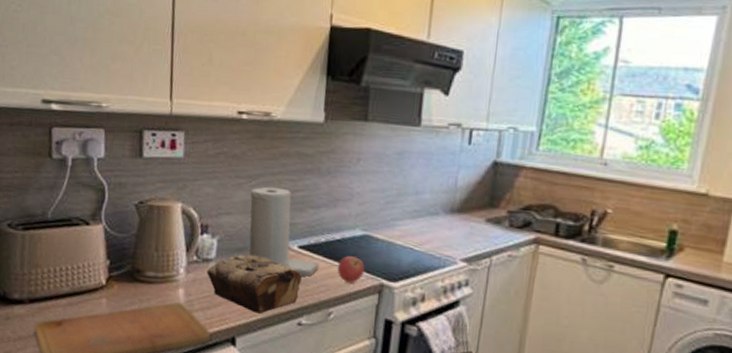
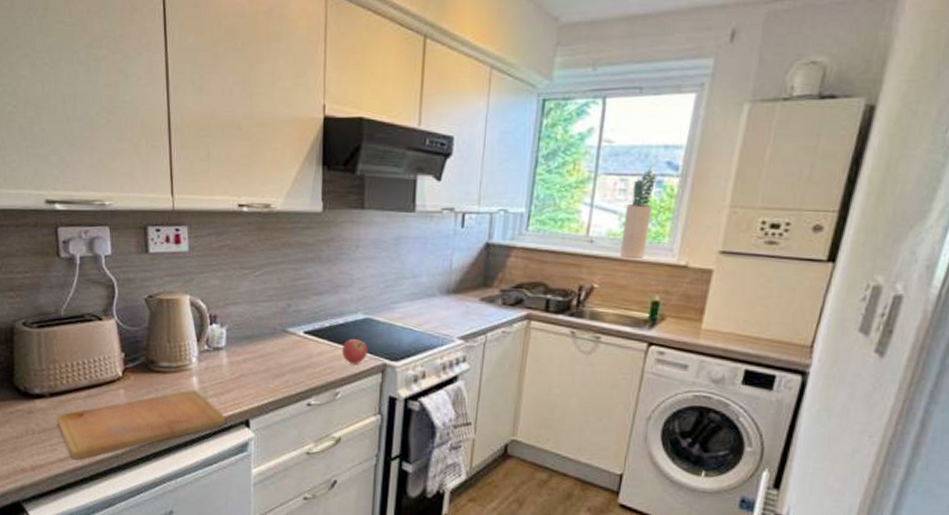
bread loaf: present [207,254,302,314] -> none [218,341,309,397]
paper towel: present [249,186,319,277] -> none [255,276,325,360]
vase: none [635,88,675,185] -> present [619,166,656,260]

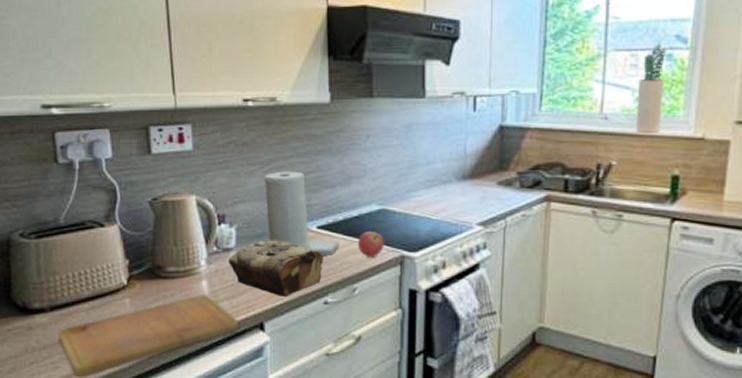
bread loaf: none [218,341,309,397] -> present [228,240,323,297]
paper towel: none [255,276,325,360] -> present [265,171,339,256]

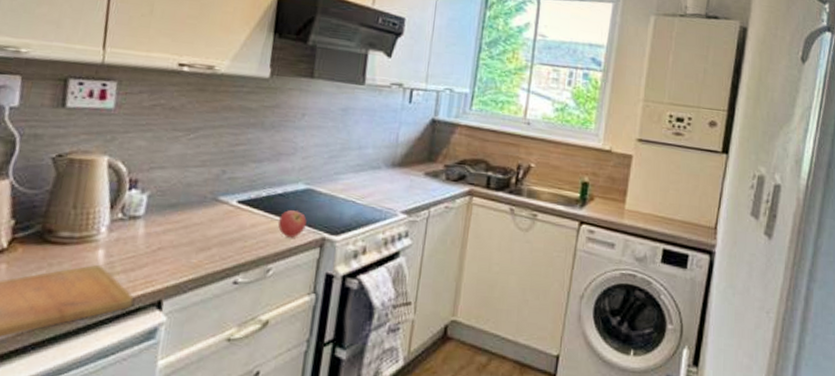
bread loaf: present [228,240,323,297] -> none [133,210,240,273]
paper towel: present [265,171,339,256] -> none [183,140,260,232]
vase: present [635,40,666,134] -> none [553,60,583,143]

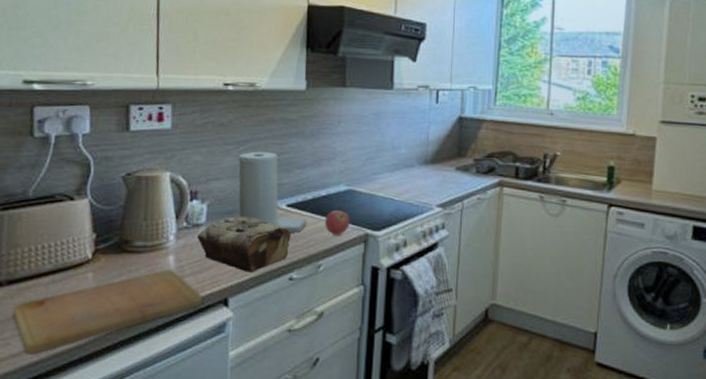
bread loaf: none [133,210,240,273] -> present [197,216,291,272]
paper towel: none [183,140,260,232] -> present [238,151,307,233]

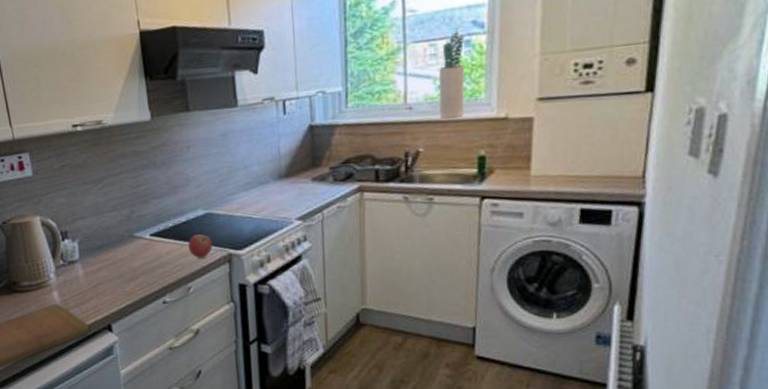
bread loaf: present [197,216,291,272] -> none [74,249,159,300]
paper towel: present [238,151,307,233] -> none [99,186,172,260]
vase: none [576,49,601,130] -> present [439,27,465,120]

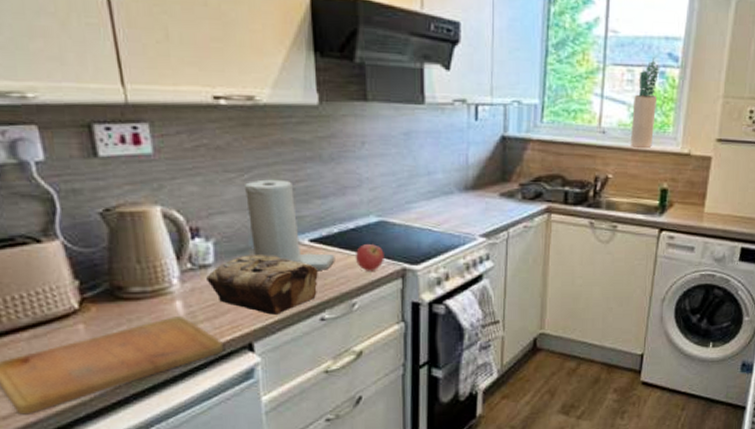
bread loaf: none [74,249,159,300] -> present [206,255,318,315]
paper towel: none [99,186,172,260] -> present [245,179,335,270]

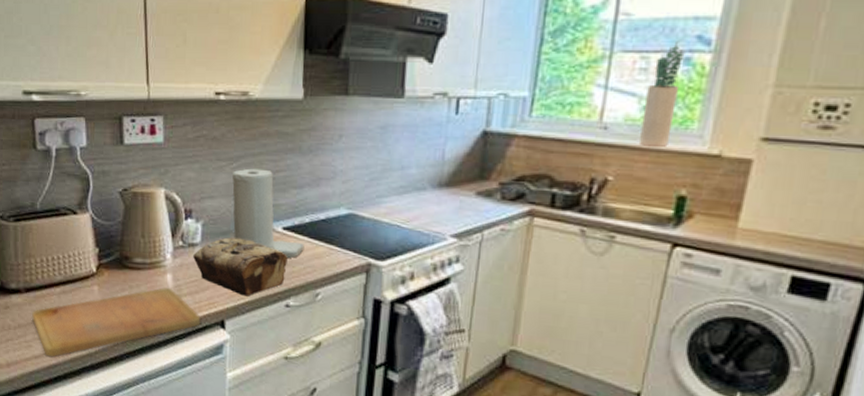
fruit: present [355,244,384,271] -> none [322,236,351,263]

